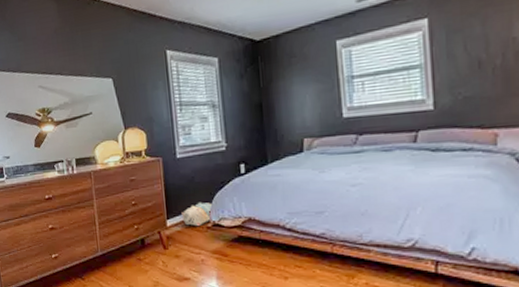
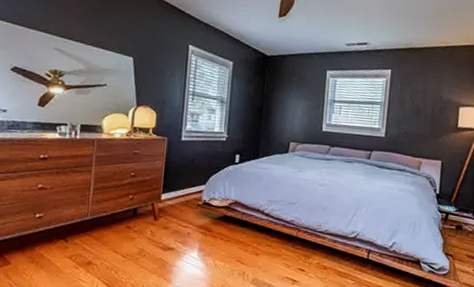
plush toy: present [181,202,213,226] -> none [176,181,206,203]

